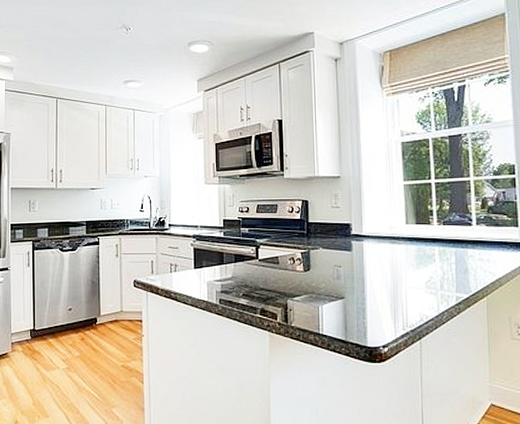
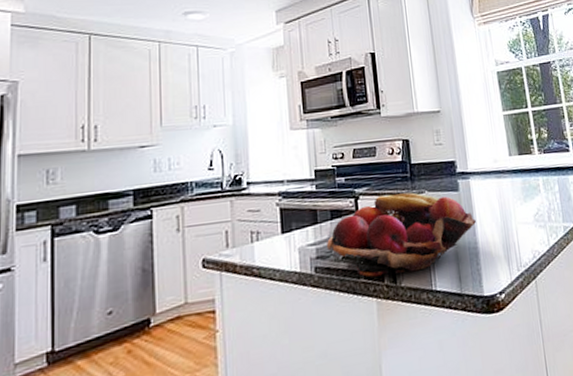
fruit basket: none [230,247,366,316] -> present [327,192,476,277]

